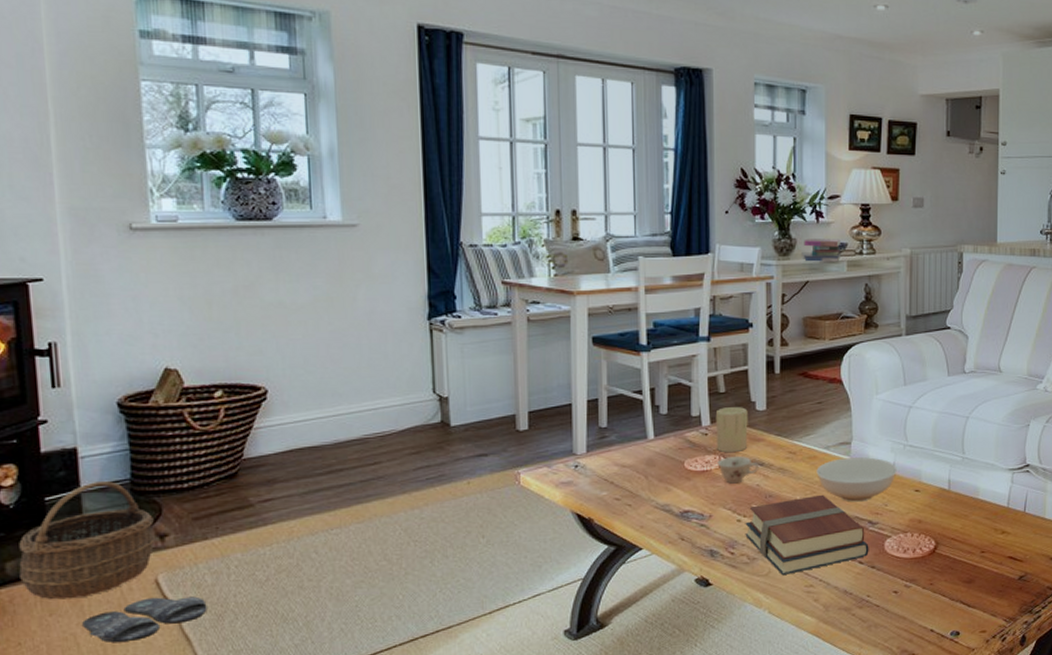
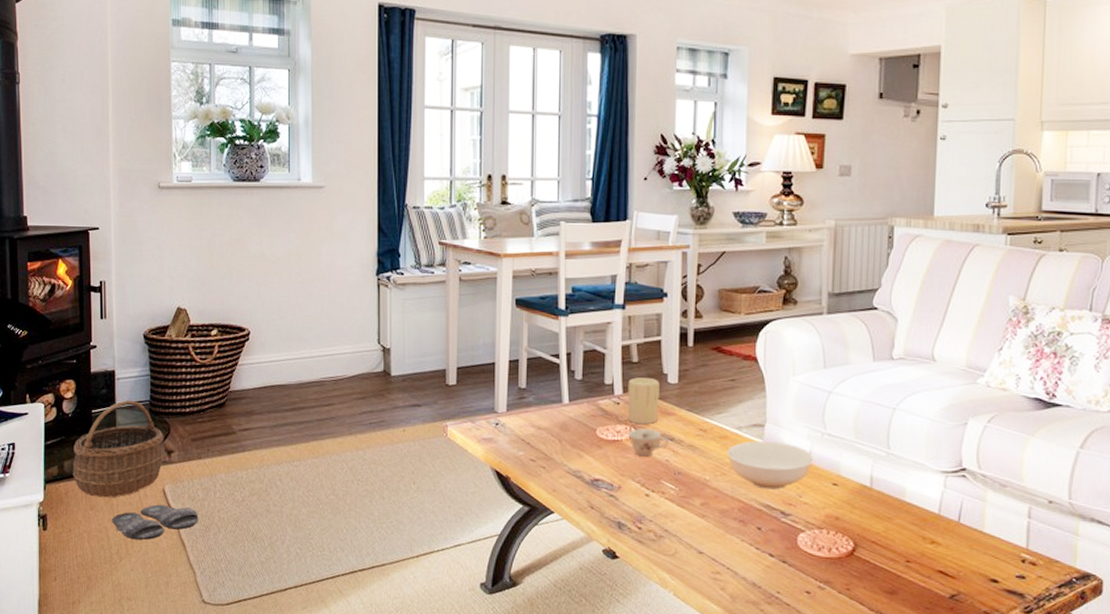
books: present [745,494,869,576] -> none [653,477,781,558]
books: present [801,239,840,262] -> none [719,207,760,232]

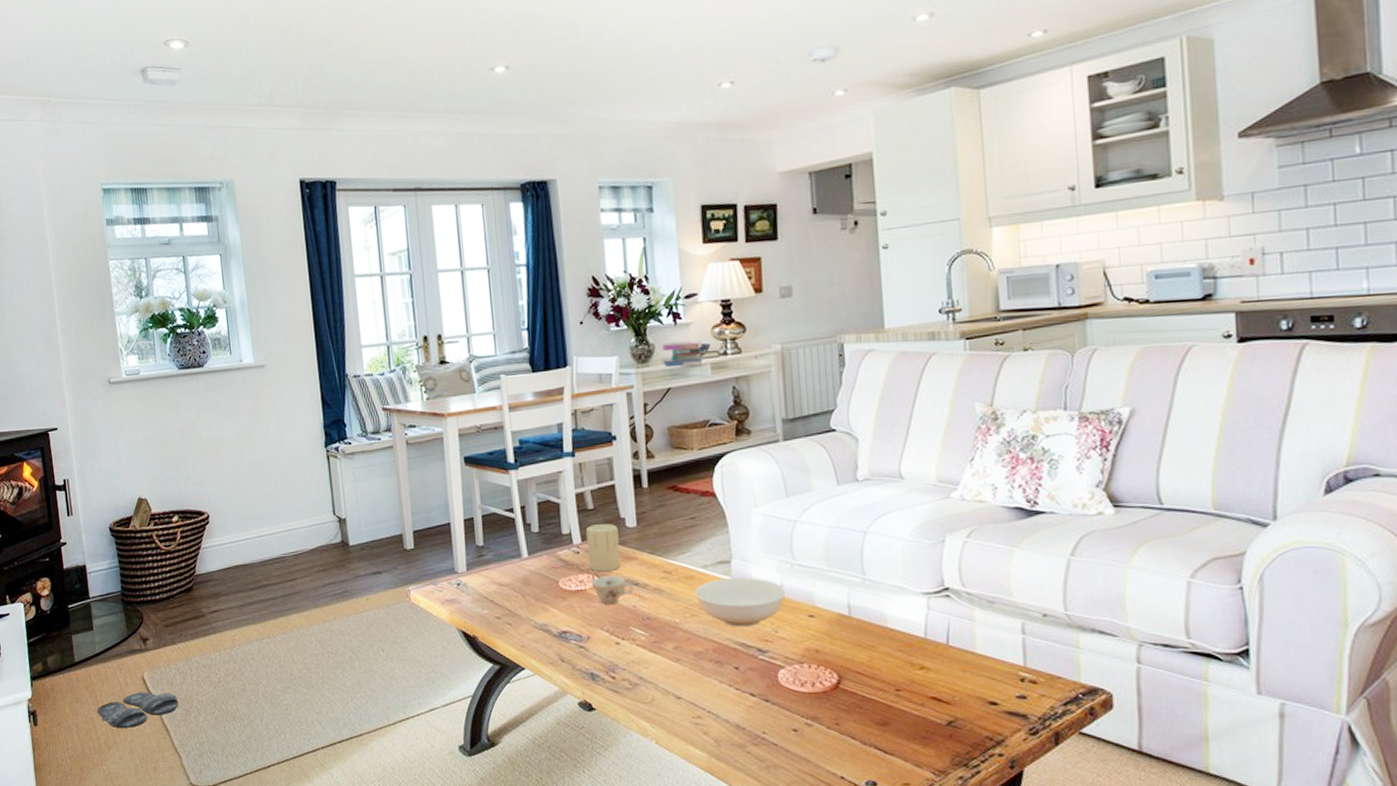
wicker basket: present [73,399,164,498] -> none [54,592,140,690]
books: none [719,207,760,232] -> present [661,340,702,368]

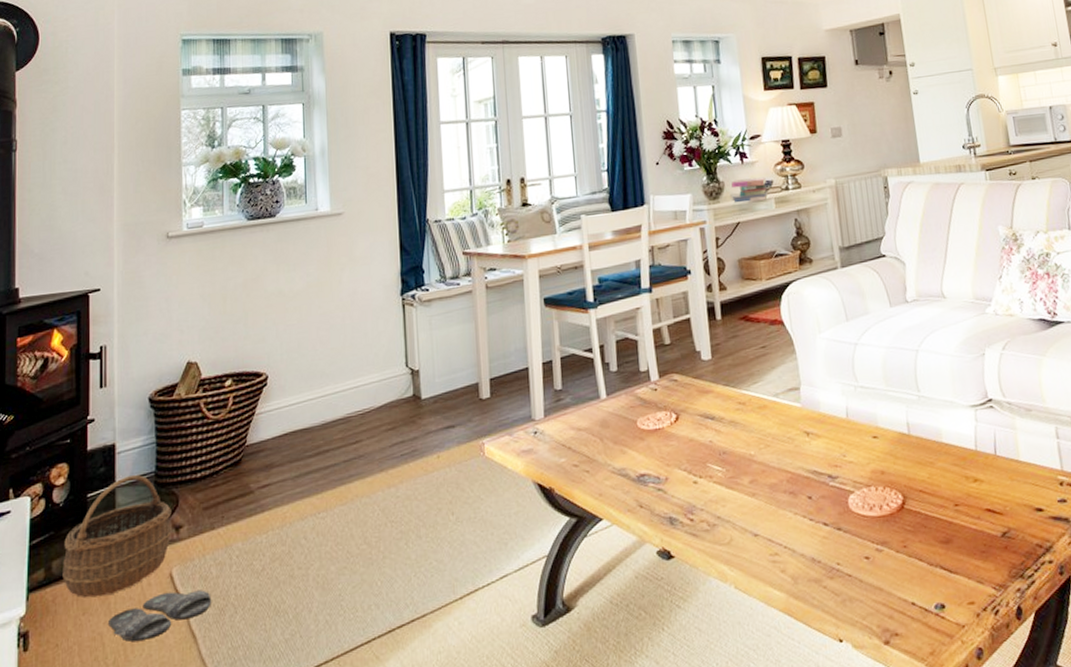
wicker basket: none [54,592,140,690] -> present [62,474,172,598]
candle: present [585,524,620,572] -> none [663,358,696,408]
teacup: present [591,576,635,604] -> none [669,411,711,442]
bowl: present [695,578,786,627] -> none [768,403,851,455]

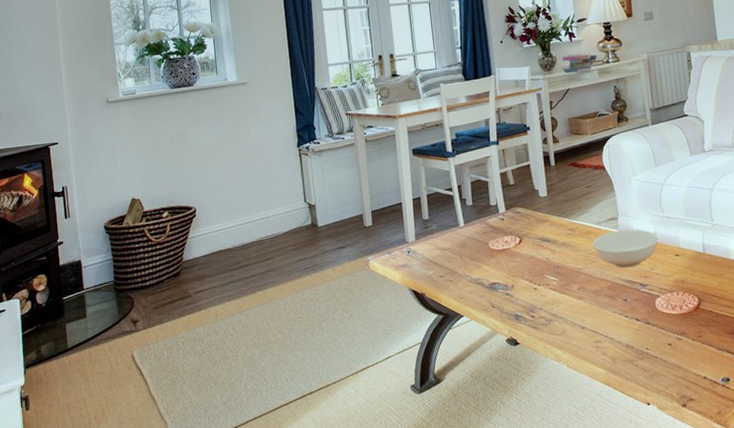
wicker basket: present [62,474,172,598] -> none [49,283,130,372]
slippers: present [108,590,212,642] -> none [88,367,165,403]
bowl: none [768,403,851,455] -> present [592,229,658,268]

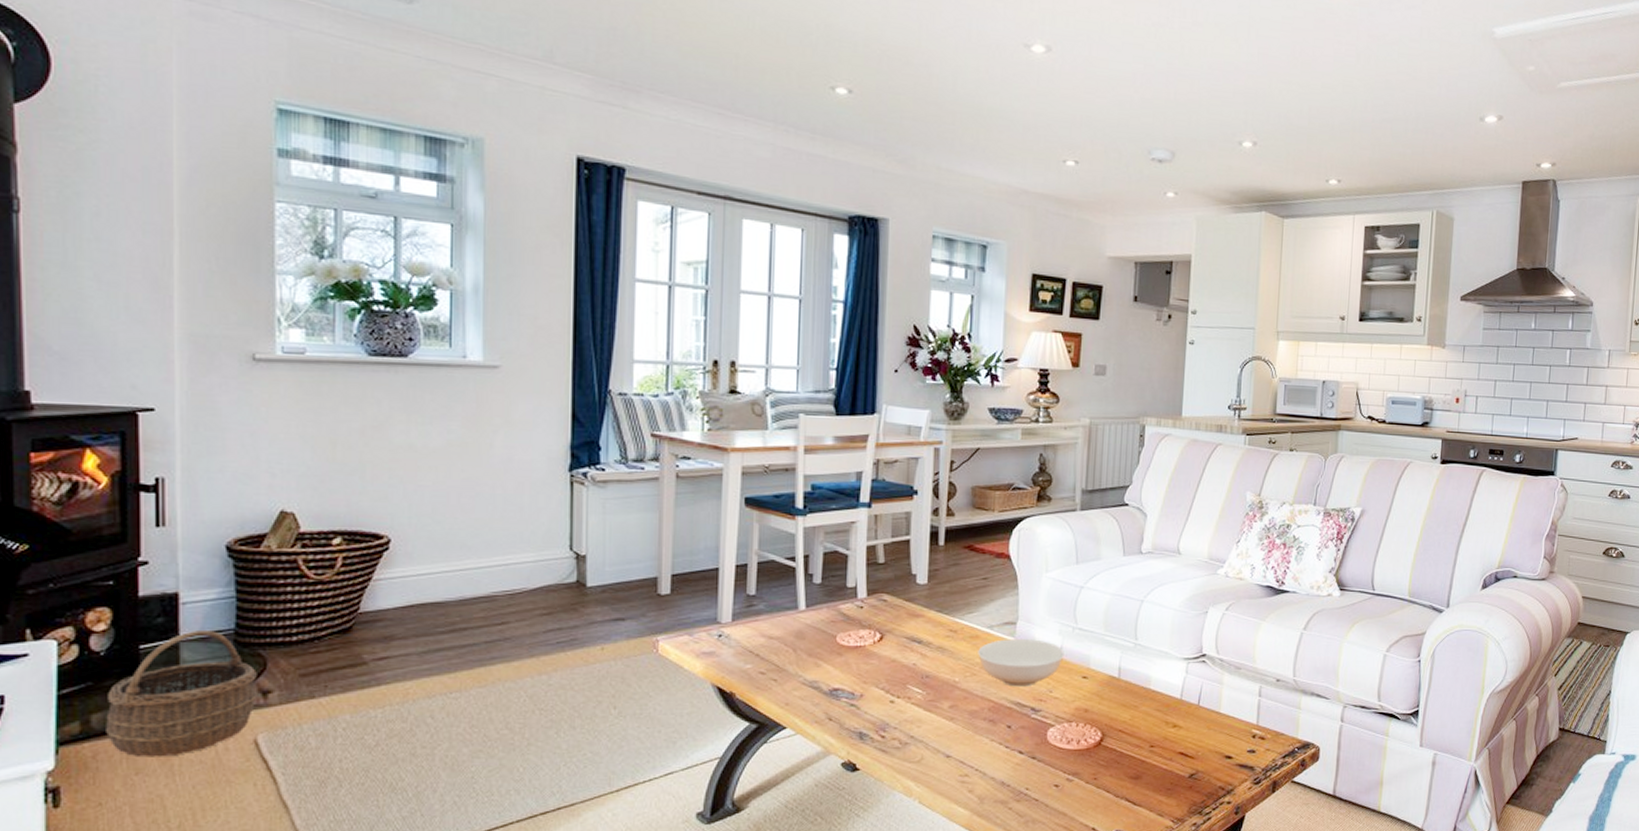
wicker basket: none [49,283,130,372] -> present [106,629,257,757]
books: present [561,52,591,74] -> none [973,403,1016,429]

